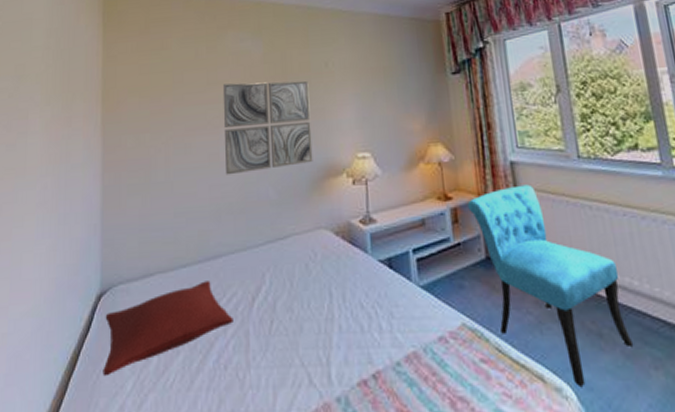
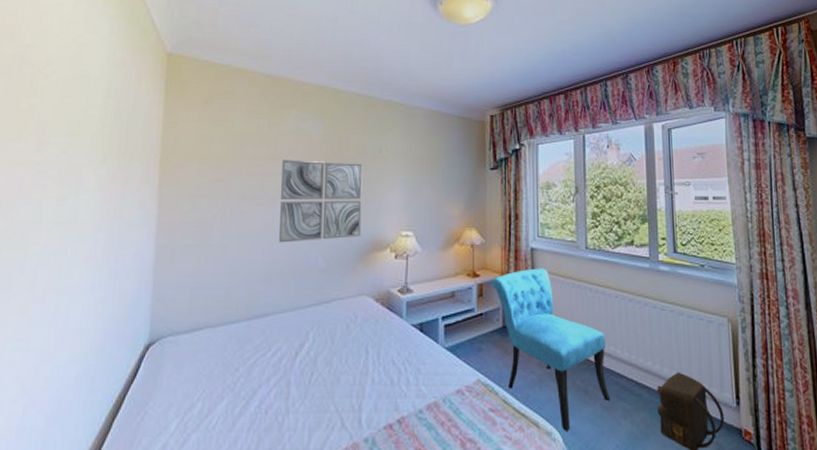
pillow: present [102,281,233,377] -> none [147,336,277,418]

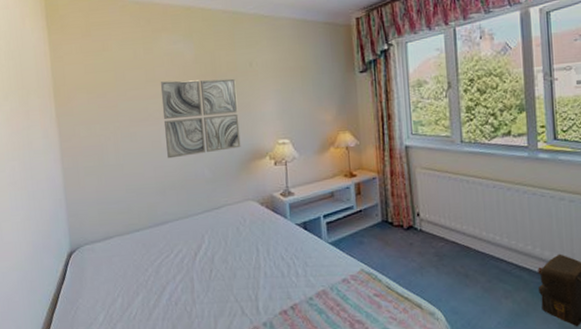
chair: present [492,268,611,431] -> none [369,164,491,311]

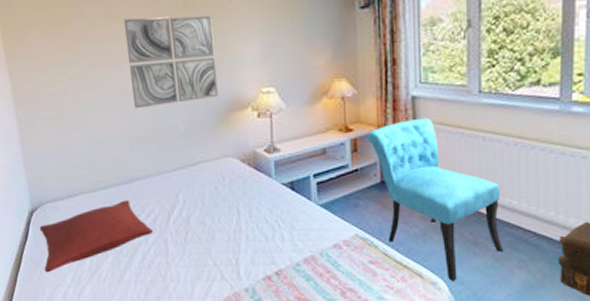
pillow: none [76,241,181,312] -> present [39,200,153,273]
chair: none [369,164,491,311] -> present [367,117,504,281]

